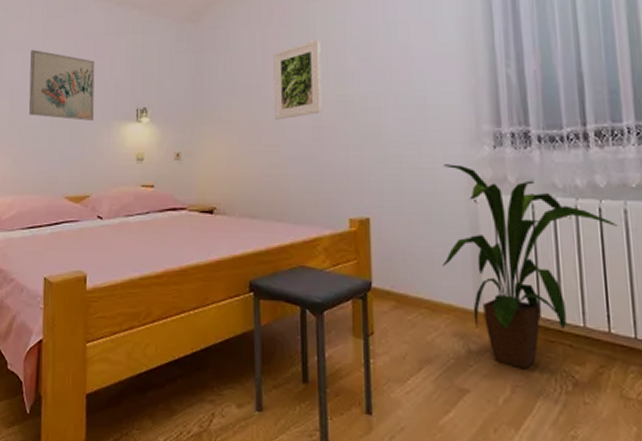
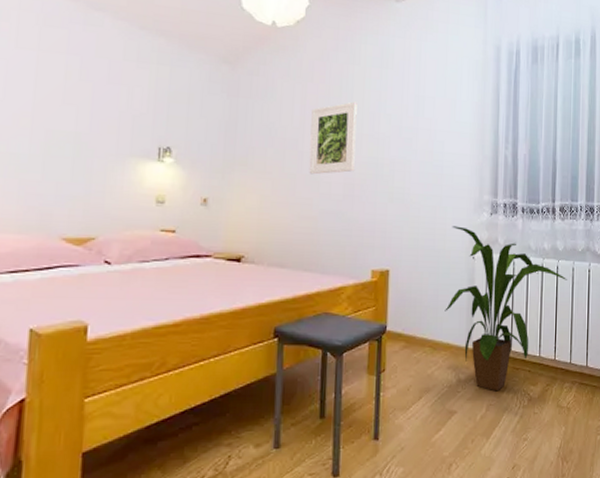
wall art: present [28,49,95,121] -> none [13,60,108,154]

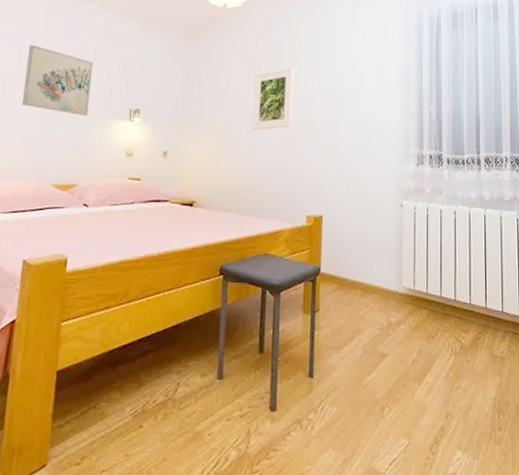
wall art: none [13,60,108,154] -> present [21,44,94,116]
house plant: present [445,226,567,392] -> none [375,176,495,337]

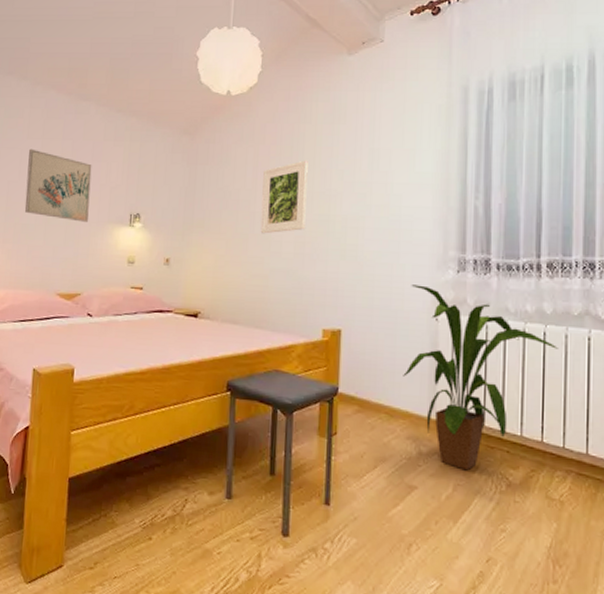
house plant: none [375,176,495,337] -> present [403,284,558,471]

